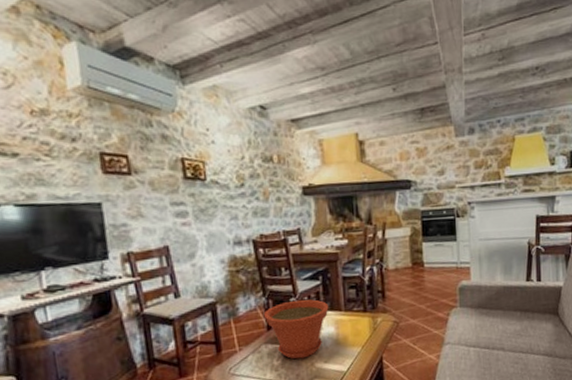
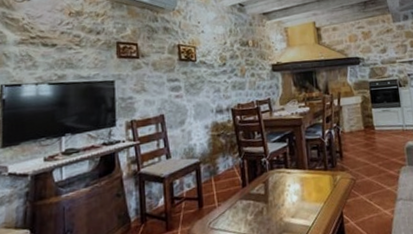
plant pot: present [263,299,329,360] -> none [239,159,295,215]

